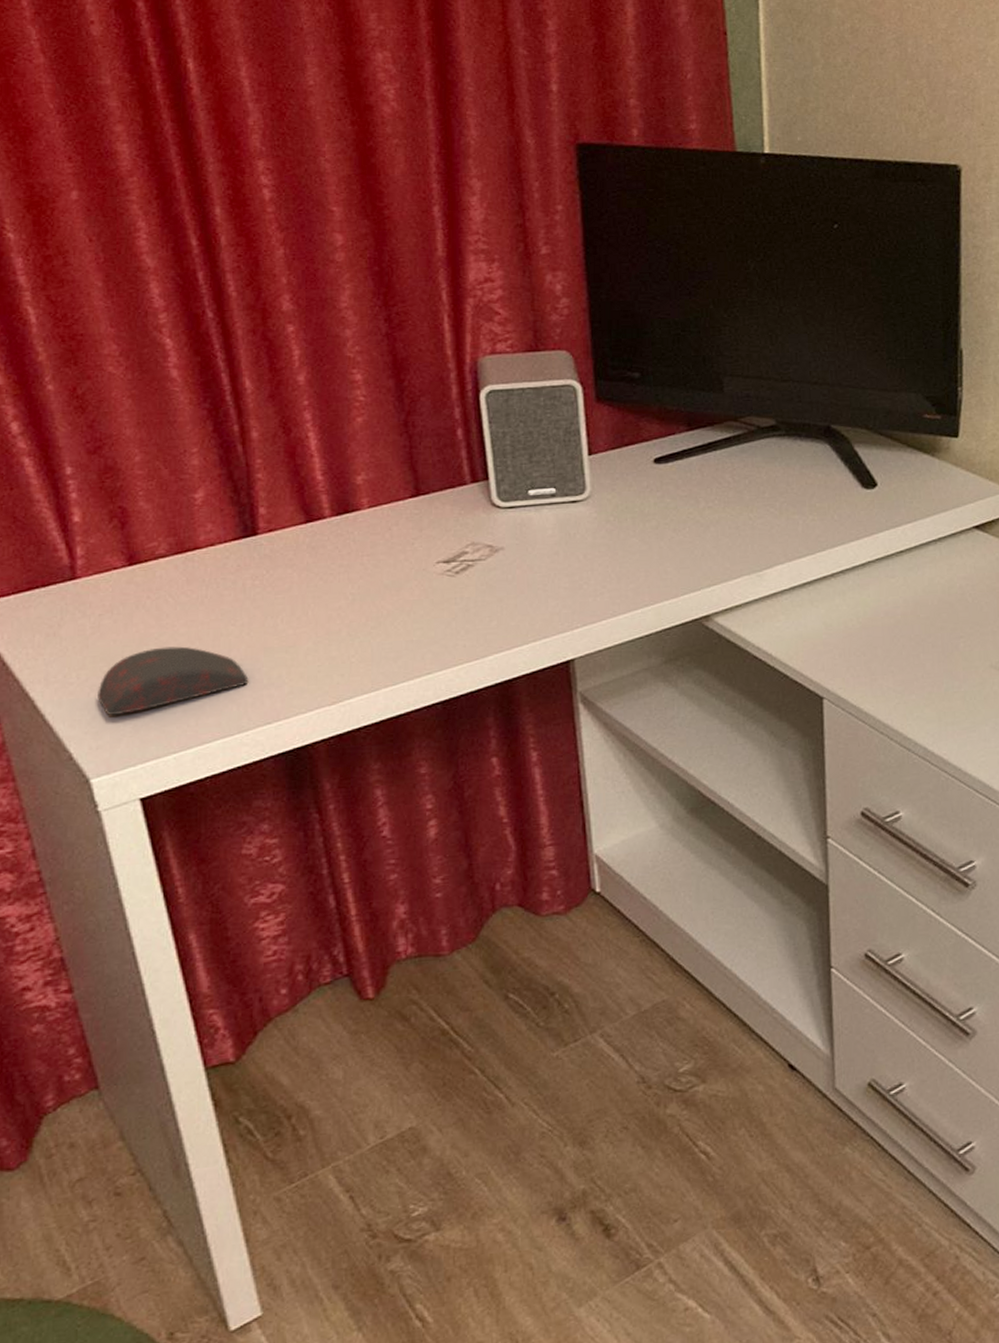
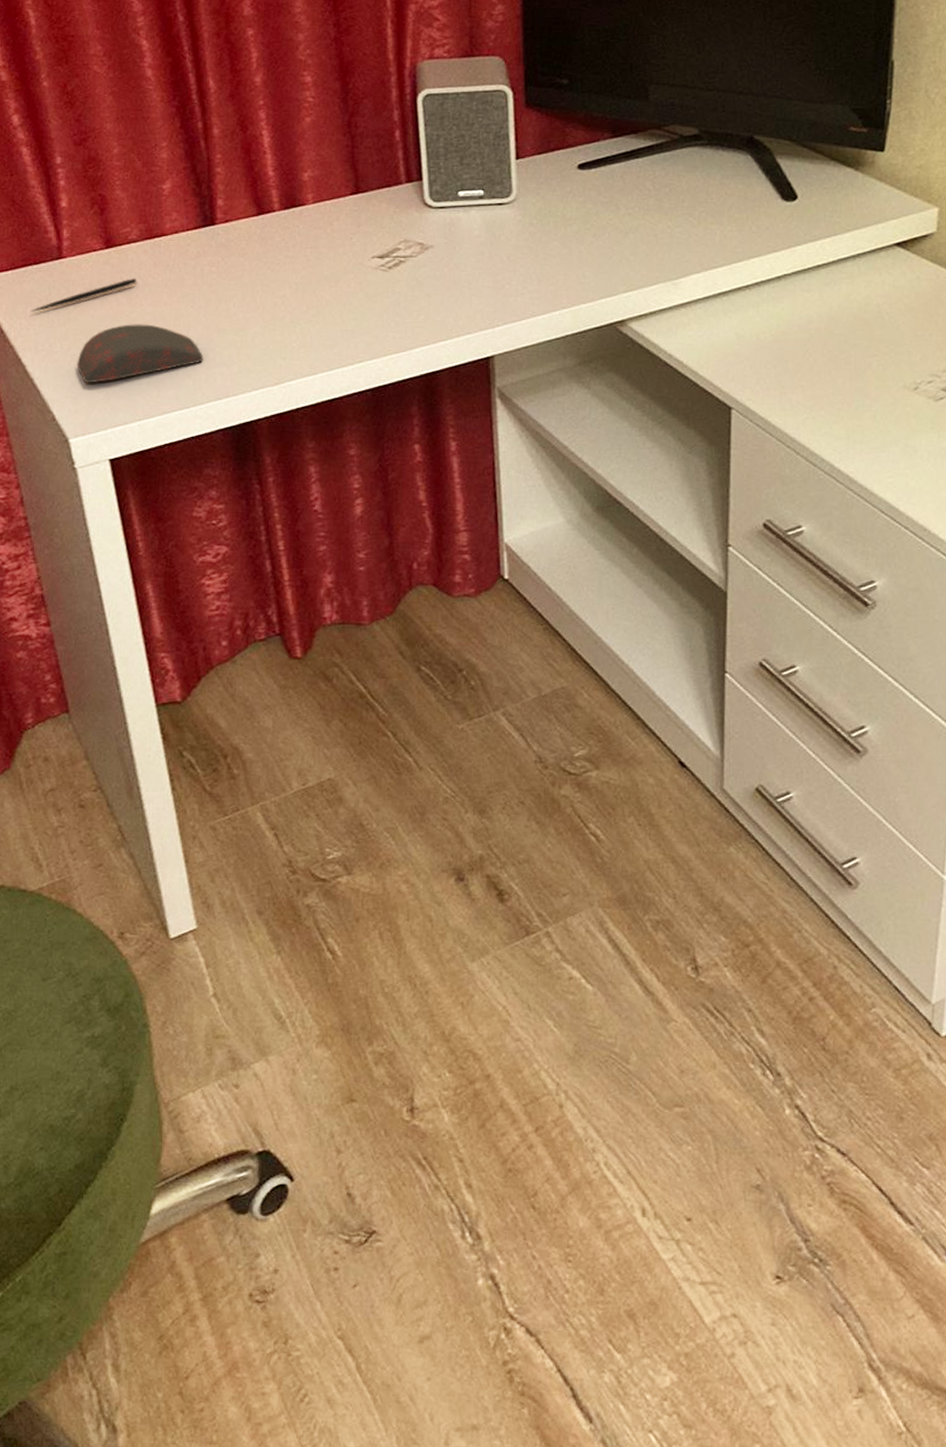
pen: none [39,597,168,640] -> present [30,278,137,312]

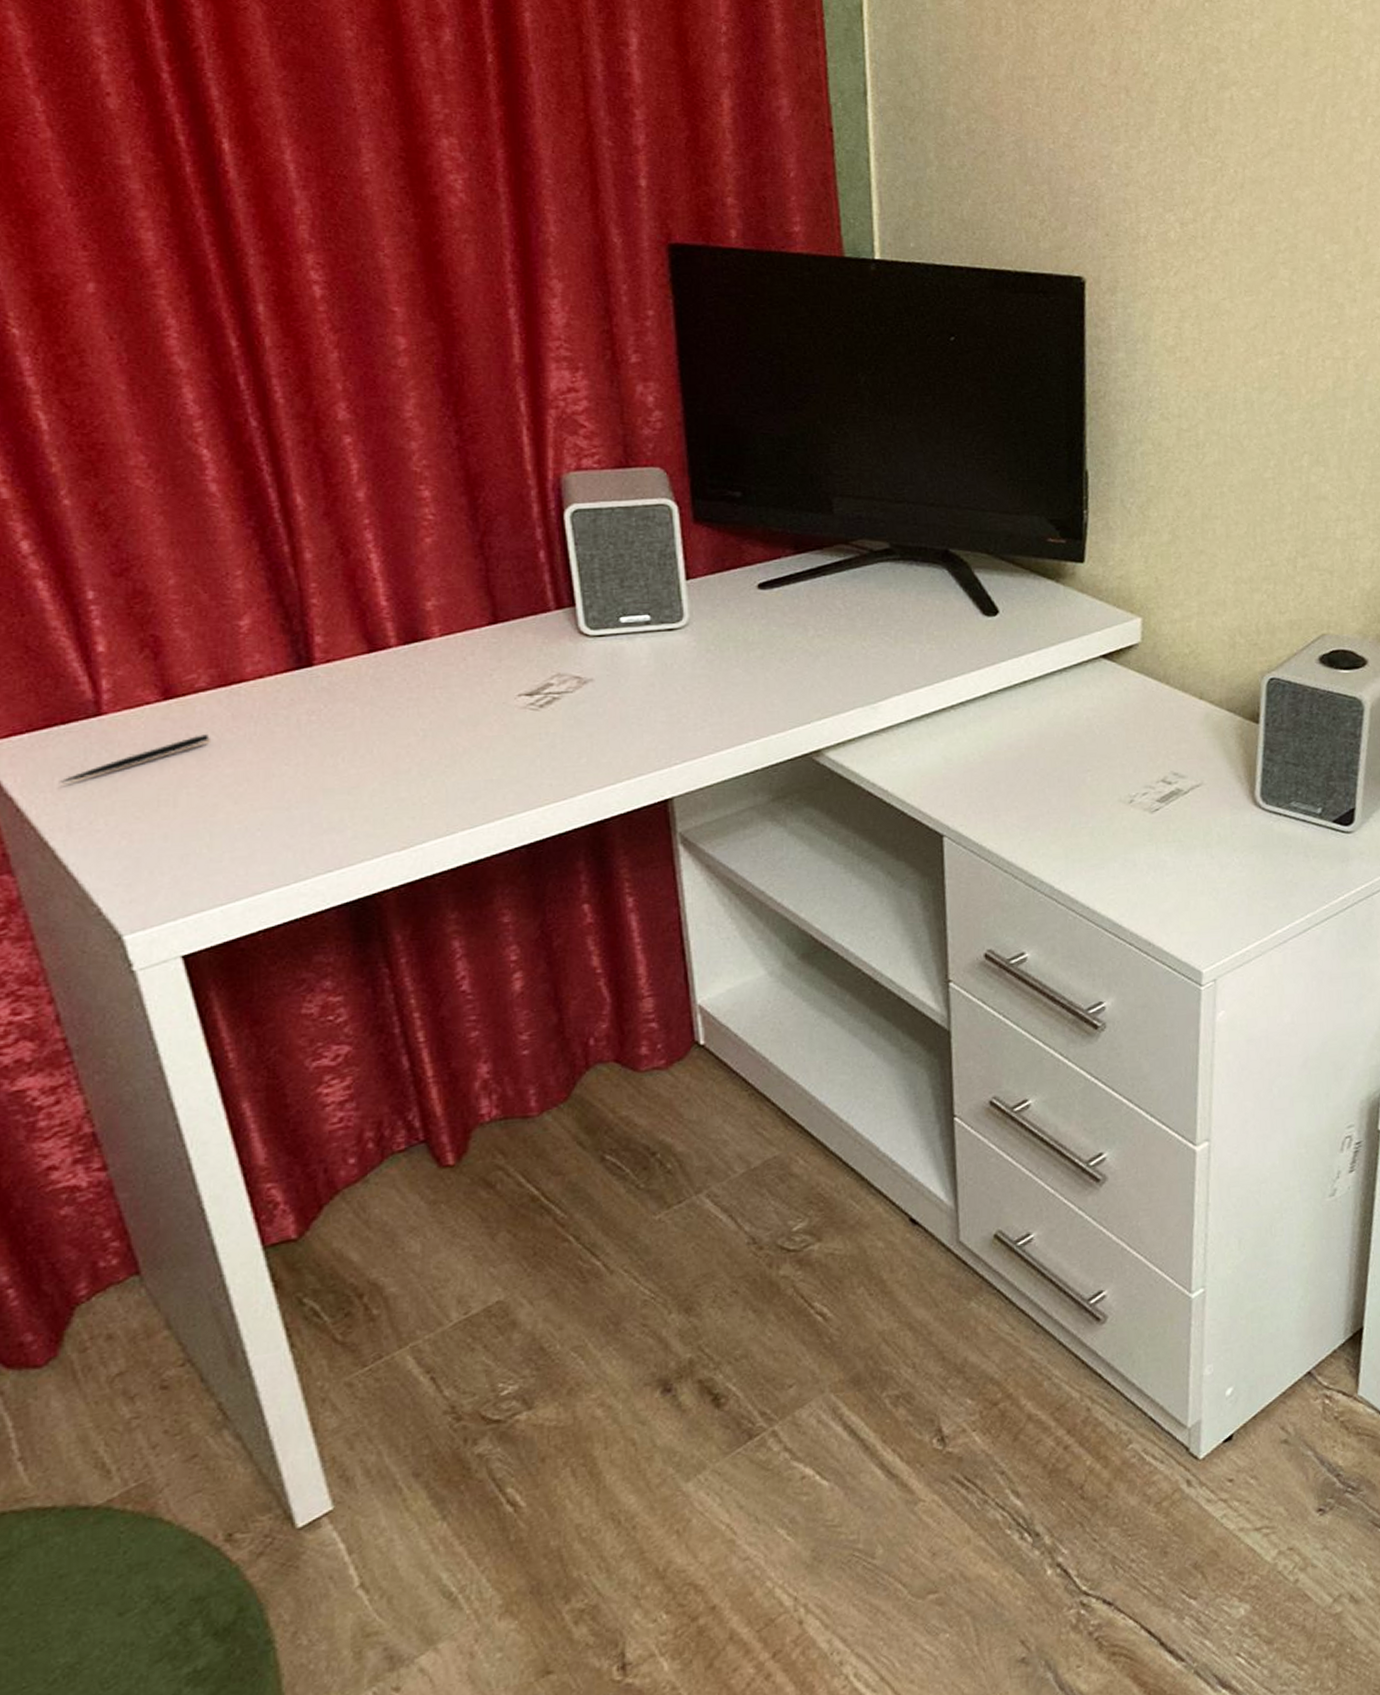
computer mouse: present [77,324,204,384] -> none [130,788,306,866]

